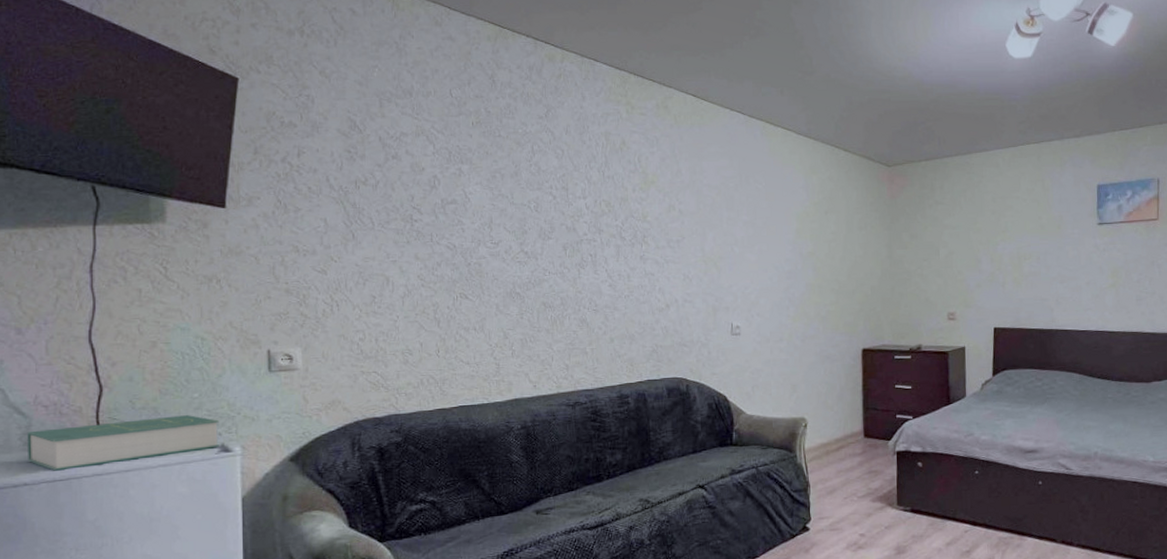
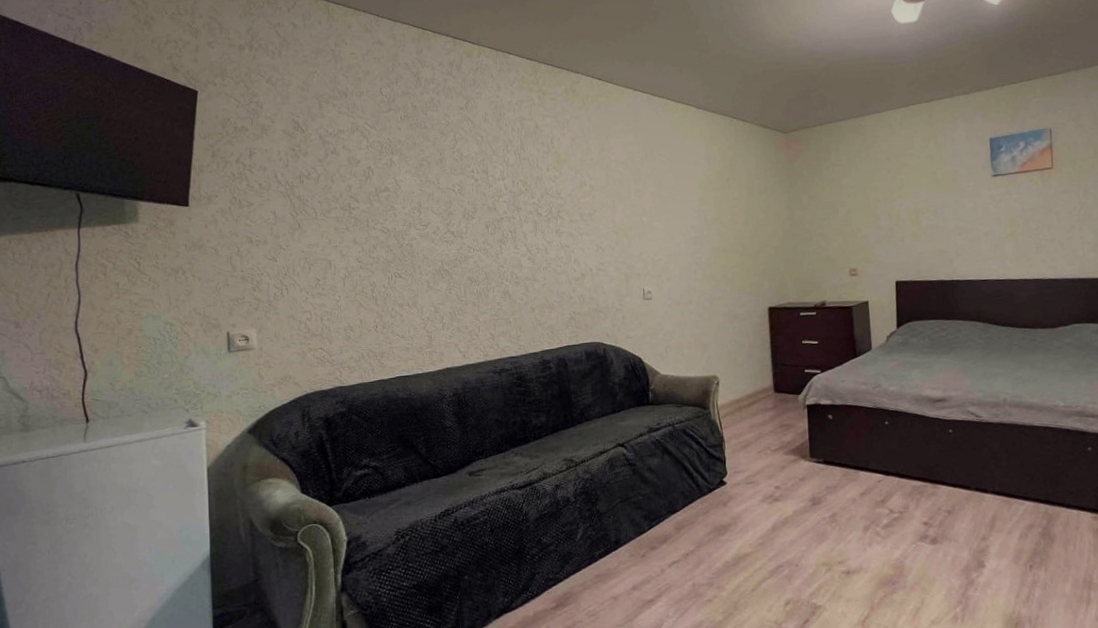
book: present [27,415,220,471] -> none [24,394,188,449]

